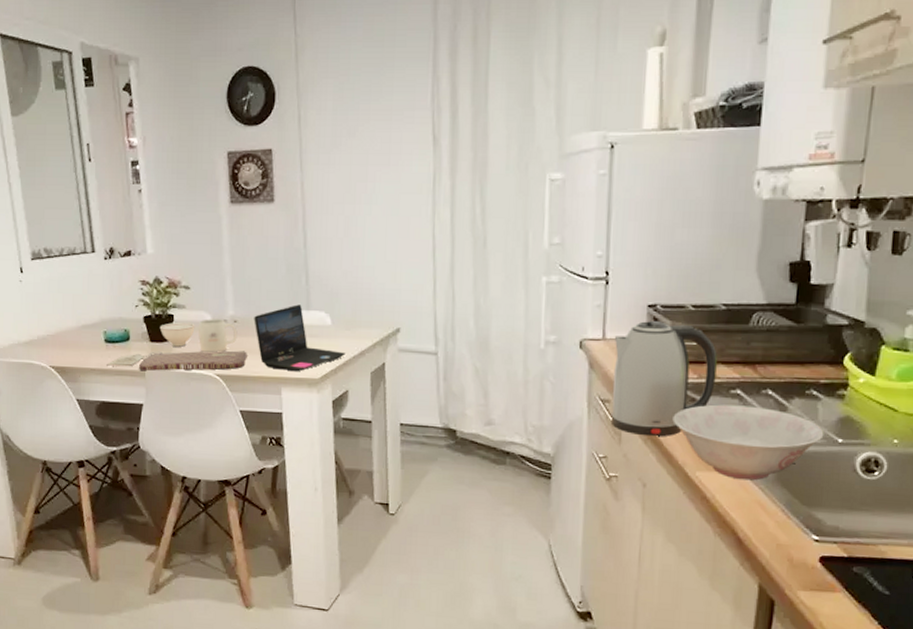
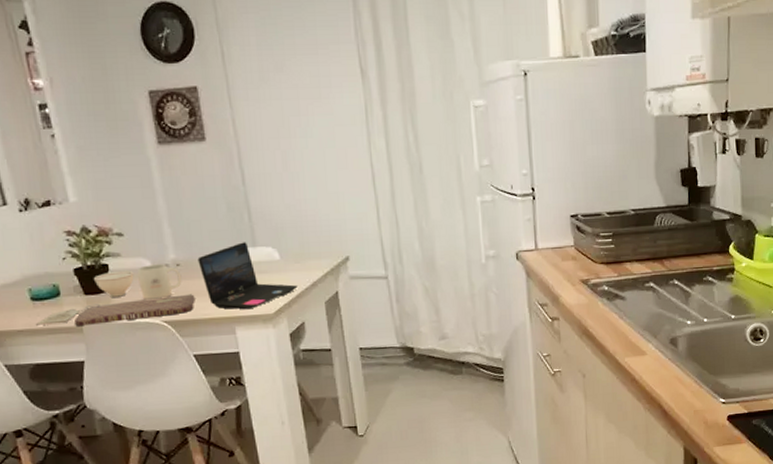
kettle: present [610,321,717,437] -> none [546,229,633,333]
bowl: present [672,404,824,481] -> none [601,295,721,360]

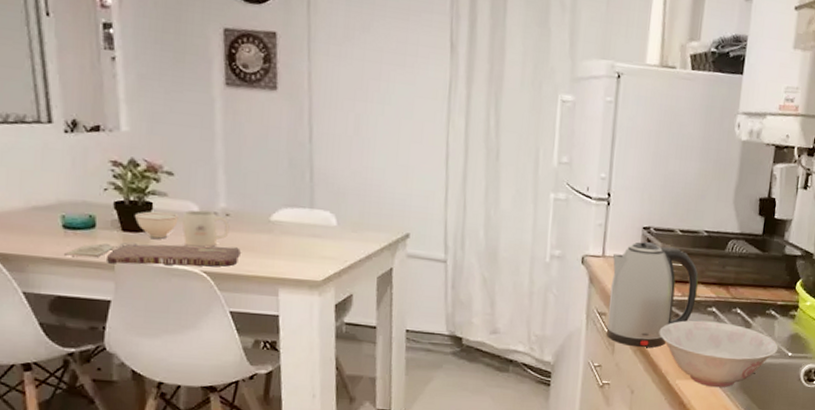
laptop: present [197,242,298,309] -> none [249,201,351,272]
kettle: none [546,229,633,333] -> present [606,242,699,348]
bowl: none [601,295,721,360] -> present [659,320,779,388]

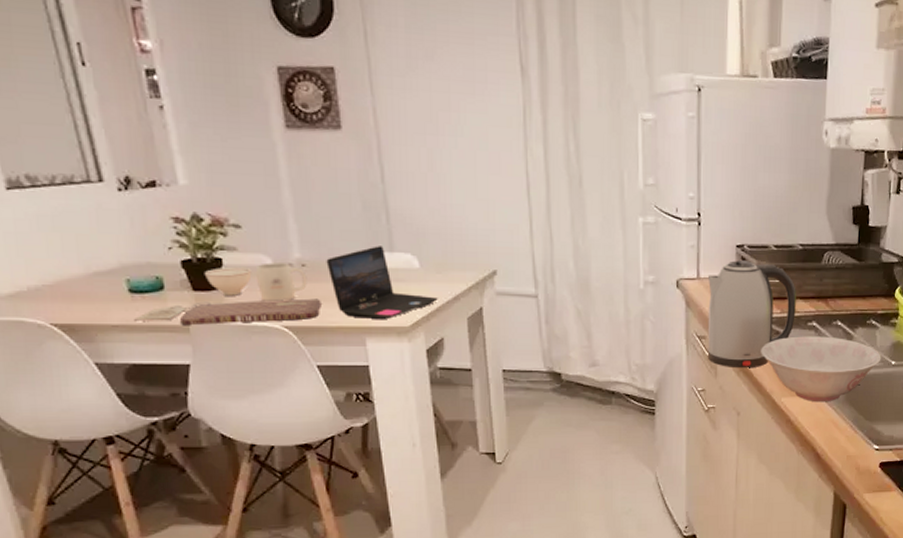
laptop: none [249,201,351,272] -> present [326,246,438,319]

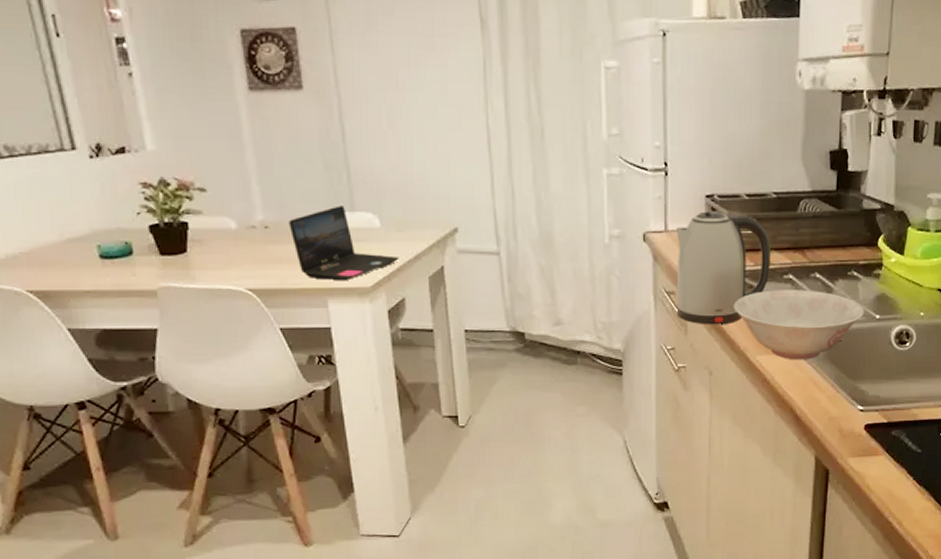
placemat: present [134,298,321,325] -> none [105,260,284,289]
bowl: present [204,266,252,296] -> none [170,230,217,259]
mug: present [255,262,307,302] -> none [220,225,270,265]

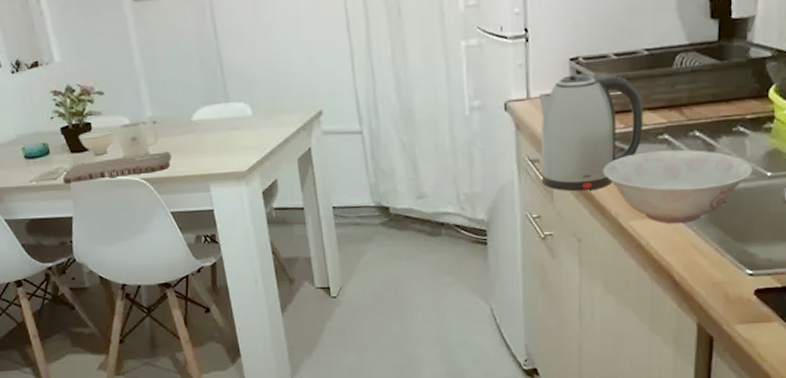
placemat: none [105,260,284,289] -> present [30,151,171,183]
bowl: none [170,230,217,259] -> present [78,128,114,155]
mug: none [220,225,270,265] -> present [117,122,159,158]
laptop: present [288,206,399,280] -> none [173,98,270,167]

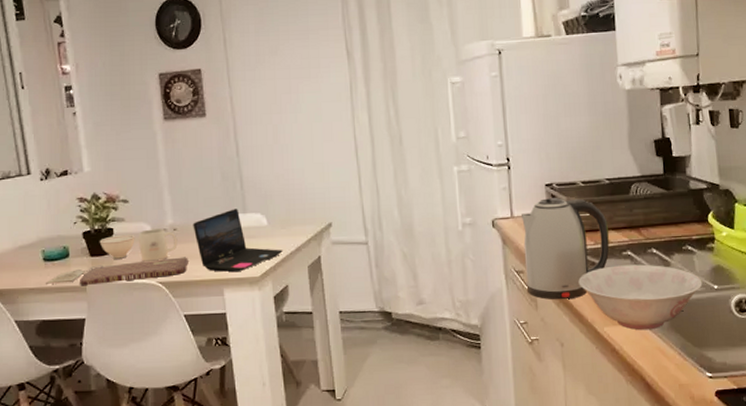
laptop: none [173,98,270,167] -> present [193,209,283,272]

